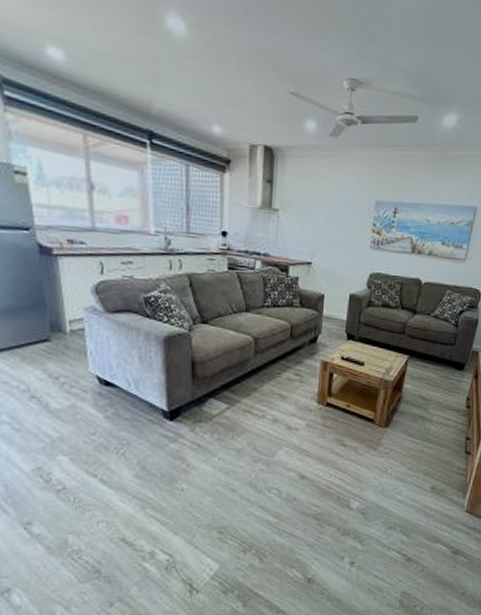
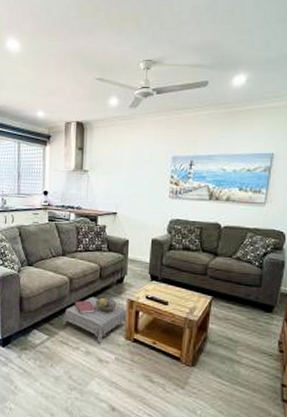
ottoman: none [245,358,322,410] -> present [62,296,128,344]

